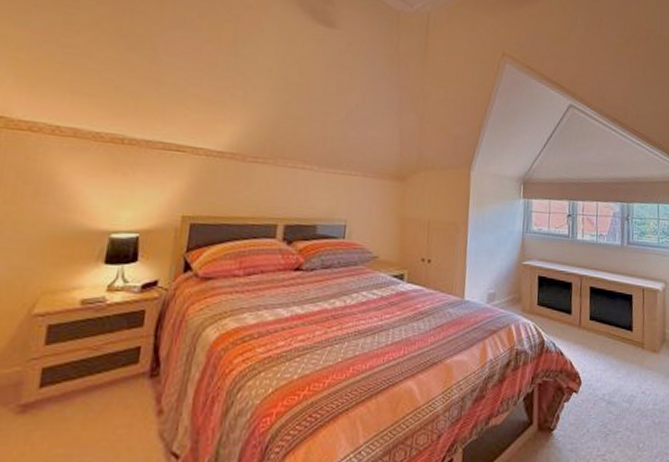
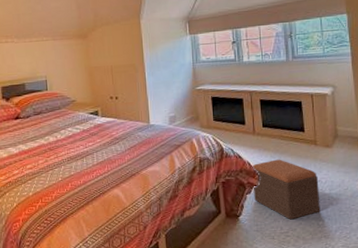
footstool: none [572,361,643,439] -> present [252,159,320,220]

